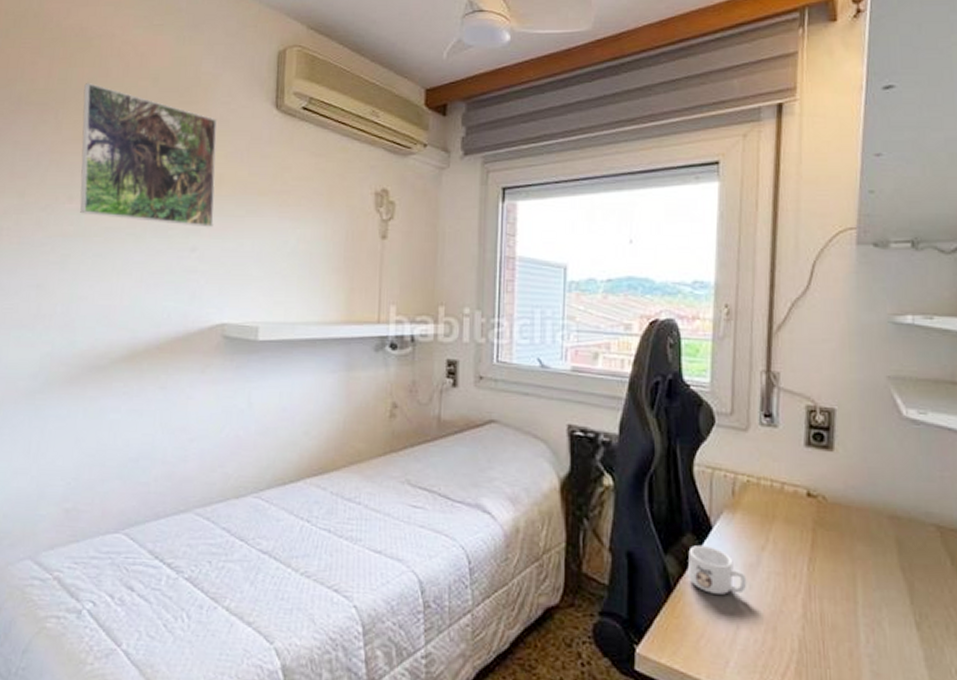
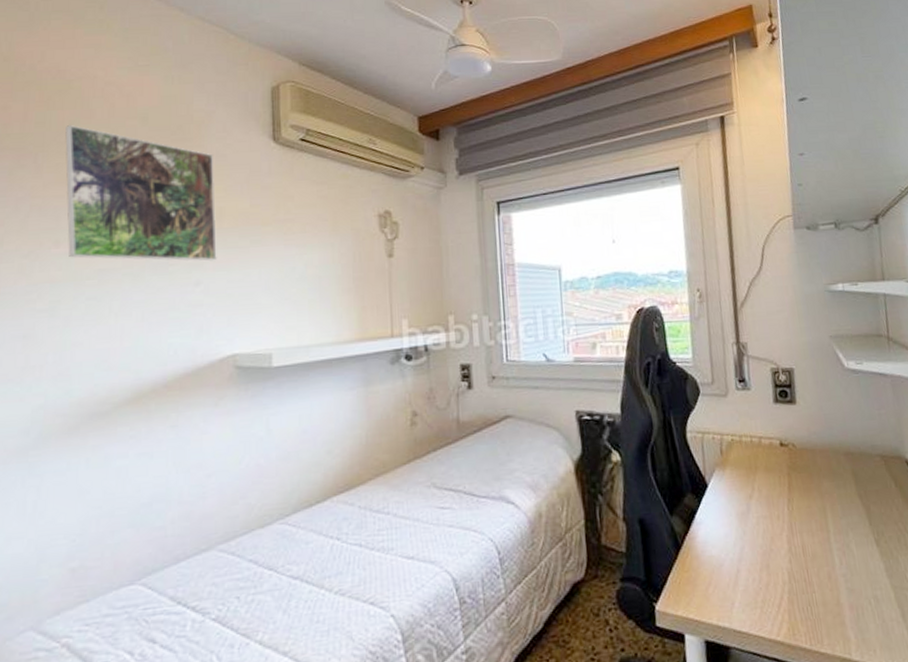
mug: present [688,545,747,595] -> none [690,502,742,545]

